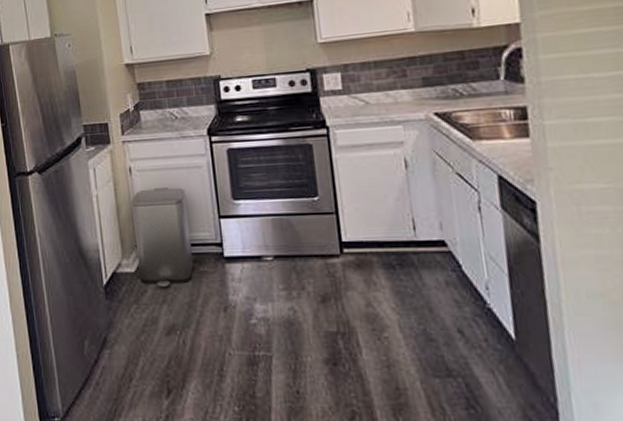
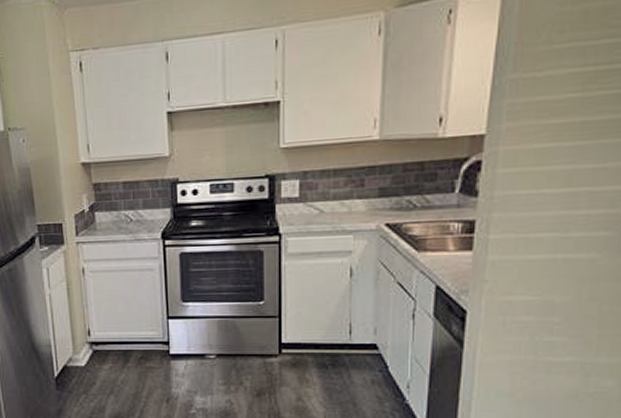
pedal bin: present [131,188,194,288] -> none [83,289,141,380]

